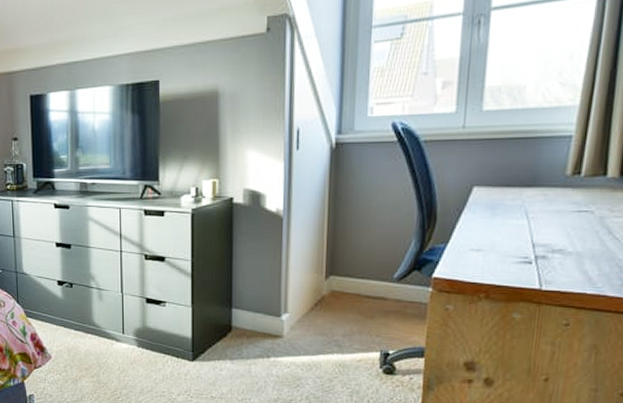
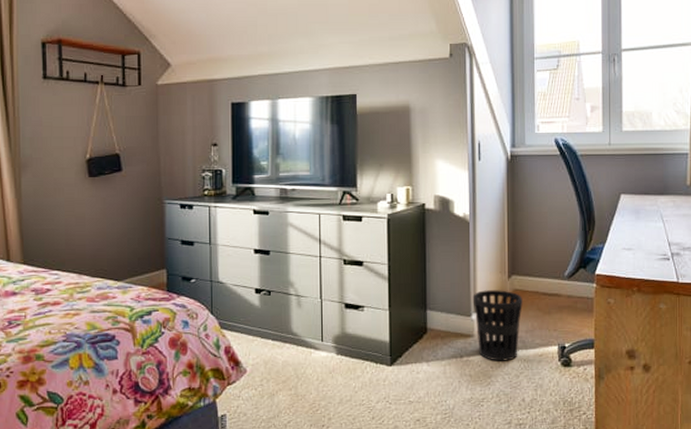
wastebasket: none [283,290,341,365] -> present [472,290,523,361]

